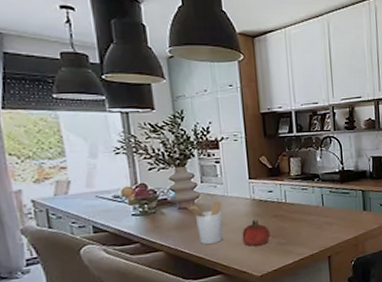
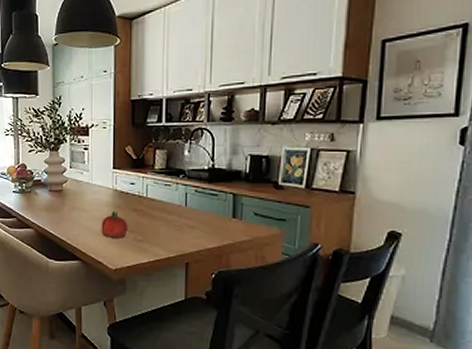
utensil holder: present [186,201,223,245] -> none [55,187,86,230]

